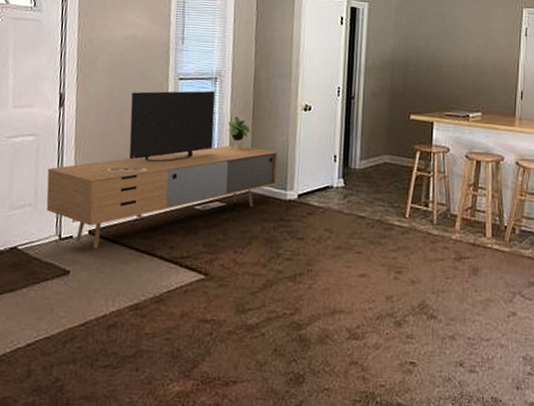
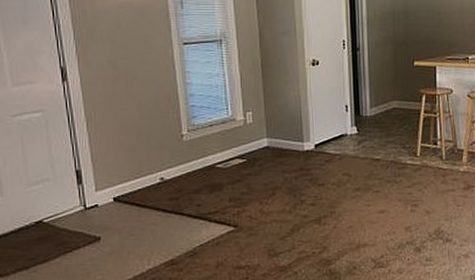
media console: present [46,90,278,249] -> none [61,53,293,214]

